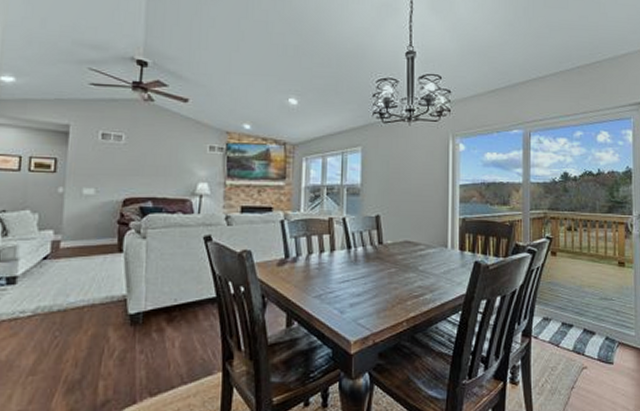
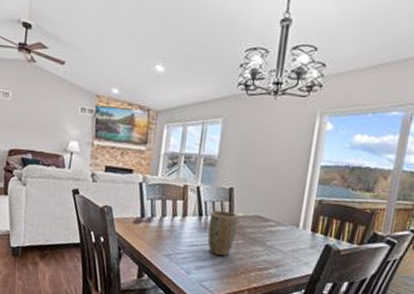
plant pot: none [358,241,388,289] -> present [207,210,238,256]

